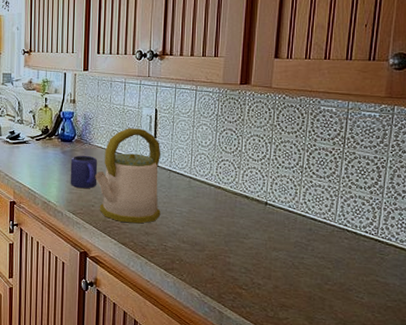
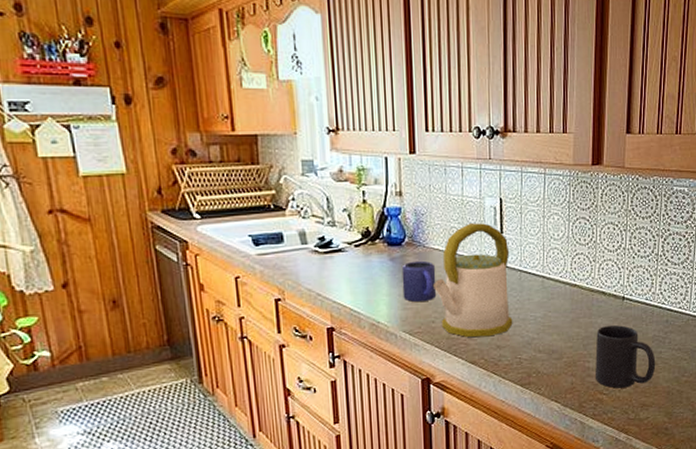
mug: none [236,227,297,286] -> present [595,325,656,389]

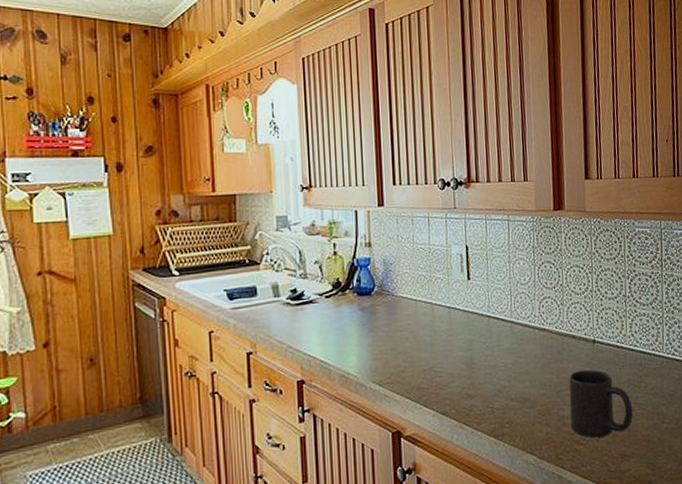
mug: present [401,260,437,303] -> none [371,309,406,352]
kettle: present [433,223,513,338] -> none [403,270,484,387]

